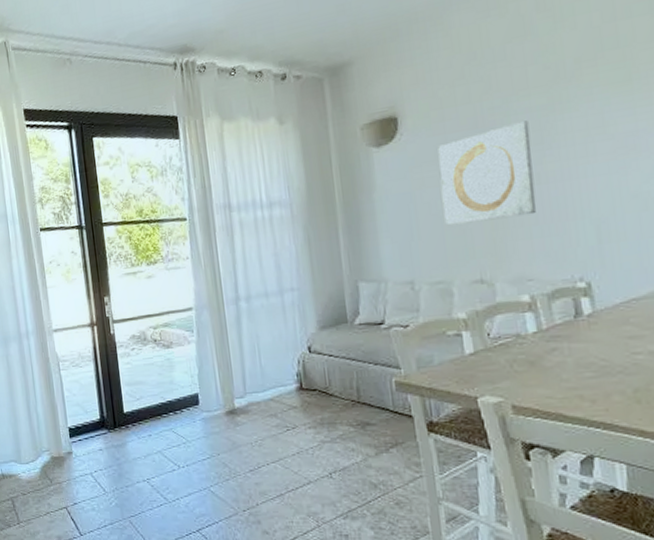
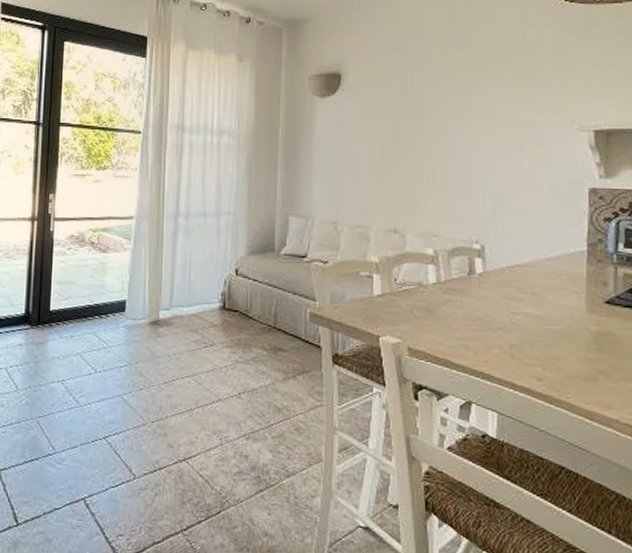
wall art: present [438,120,537,226] -> none [370,97,449,179]

